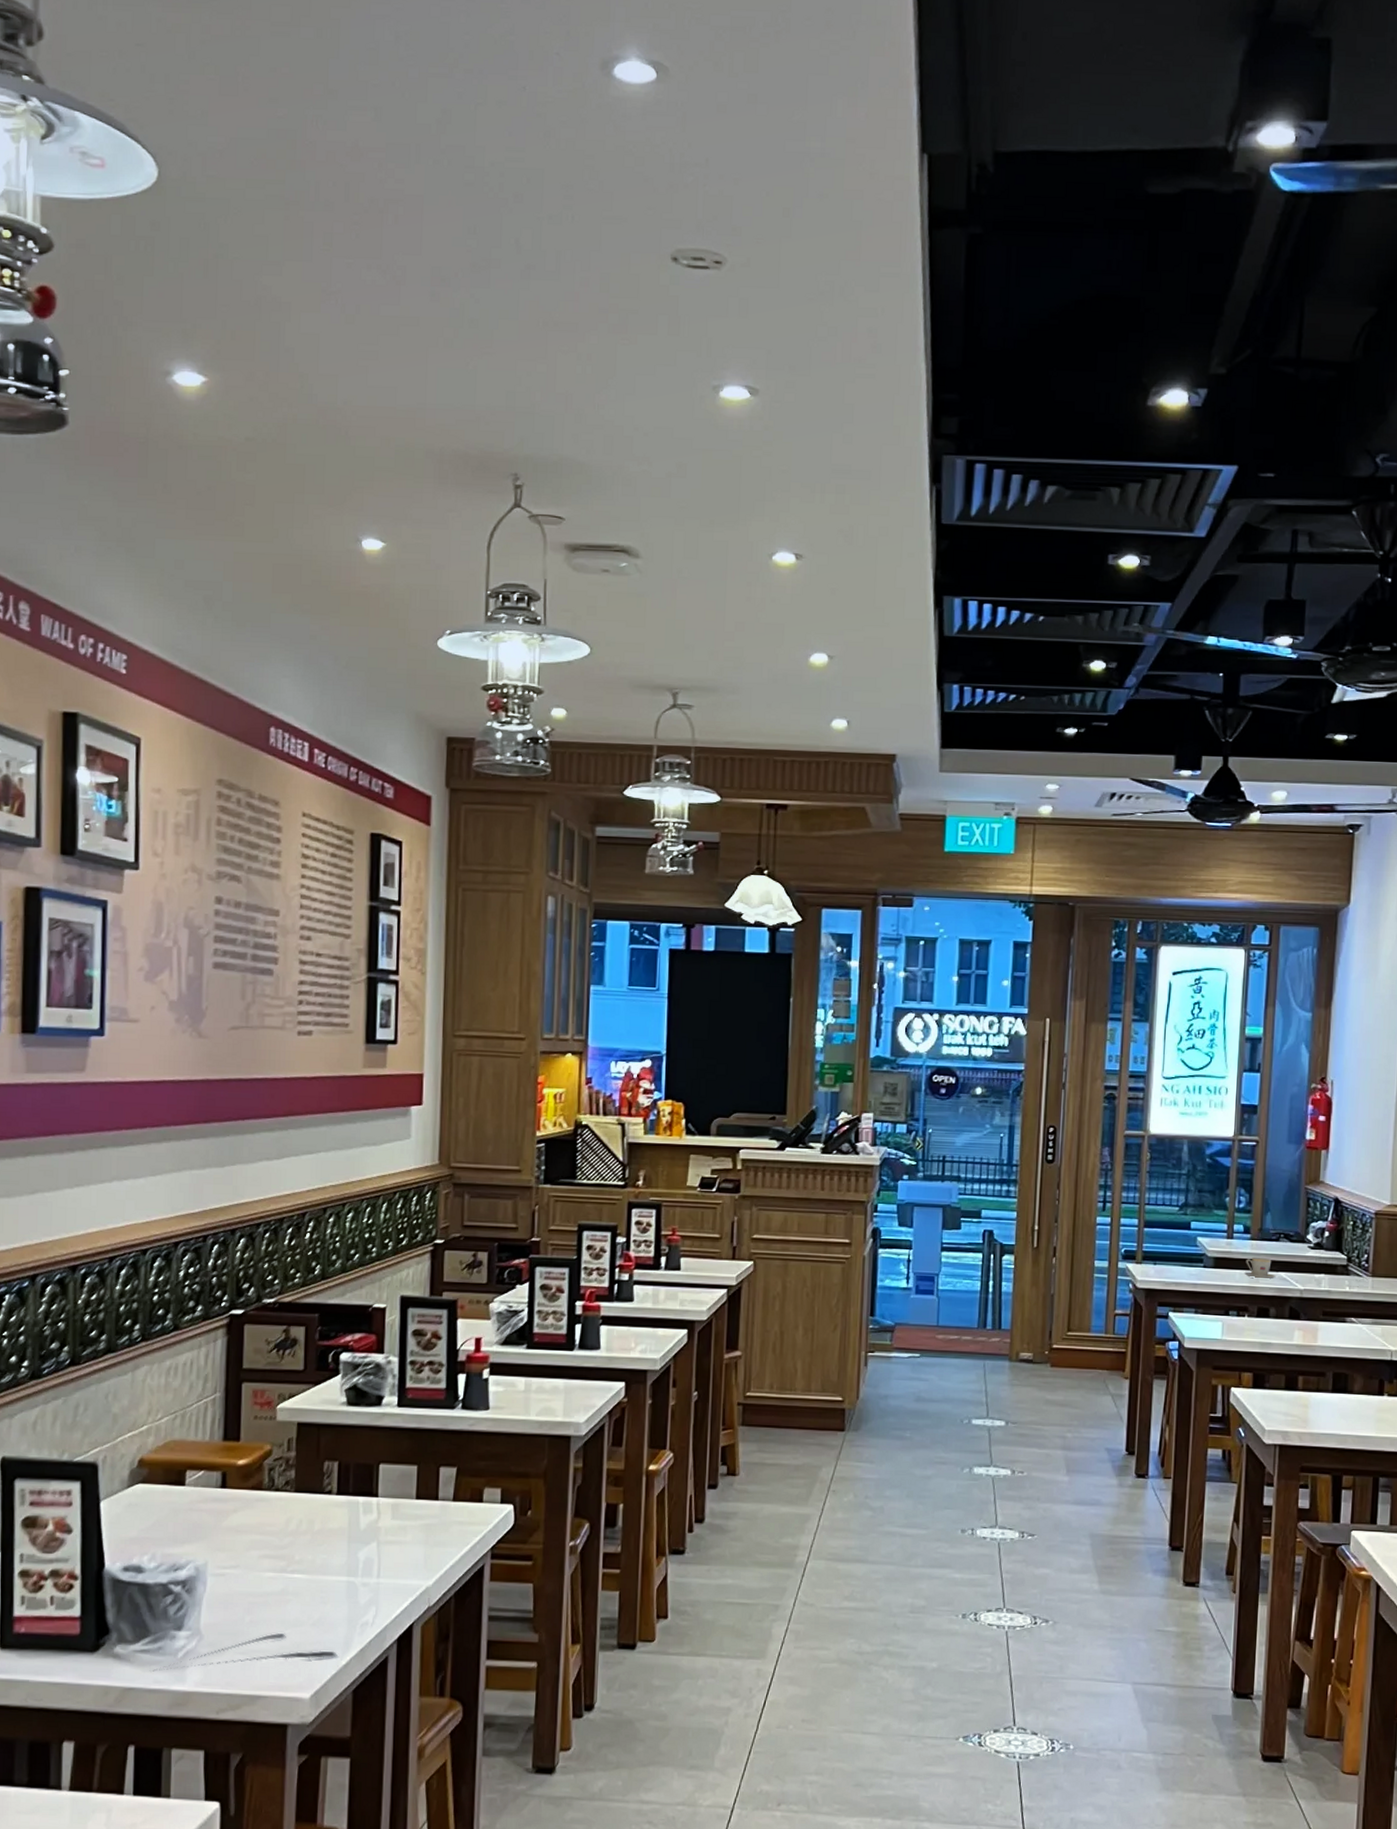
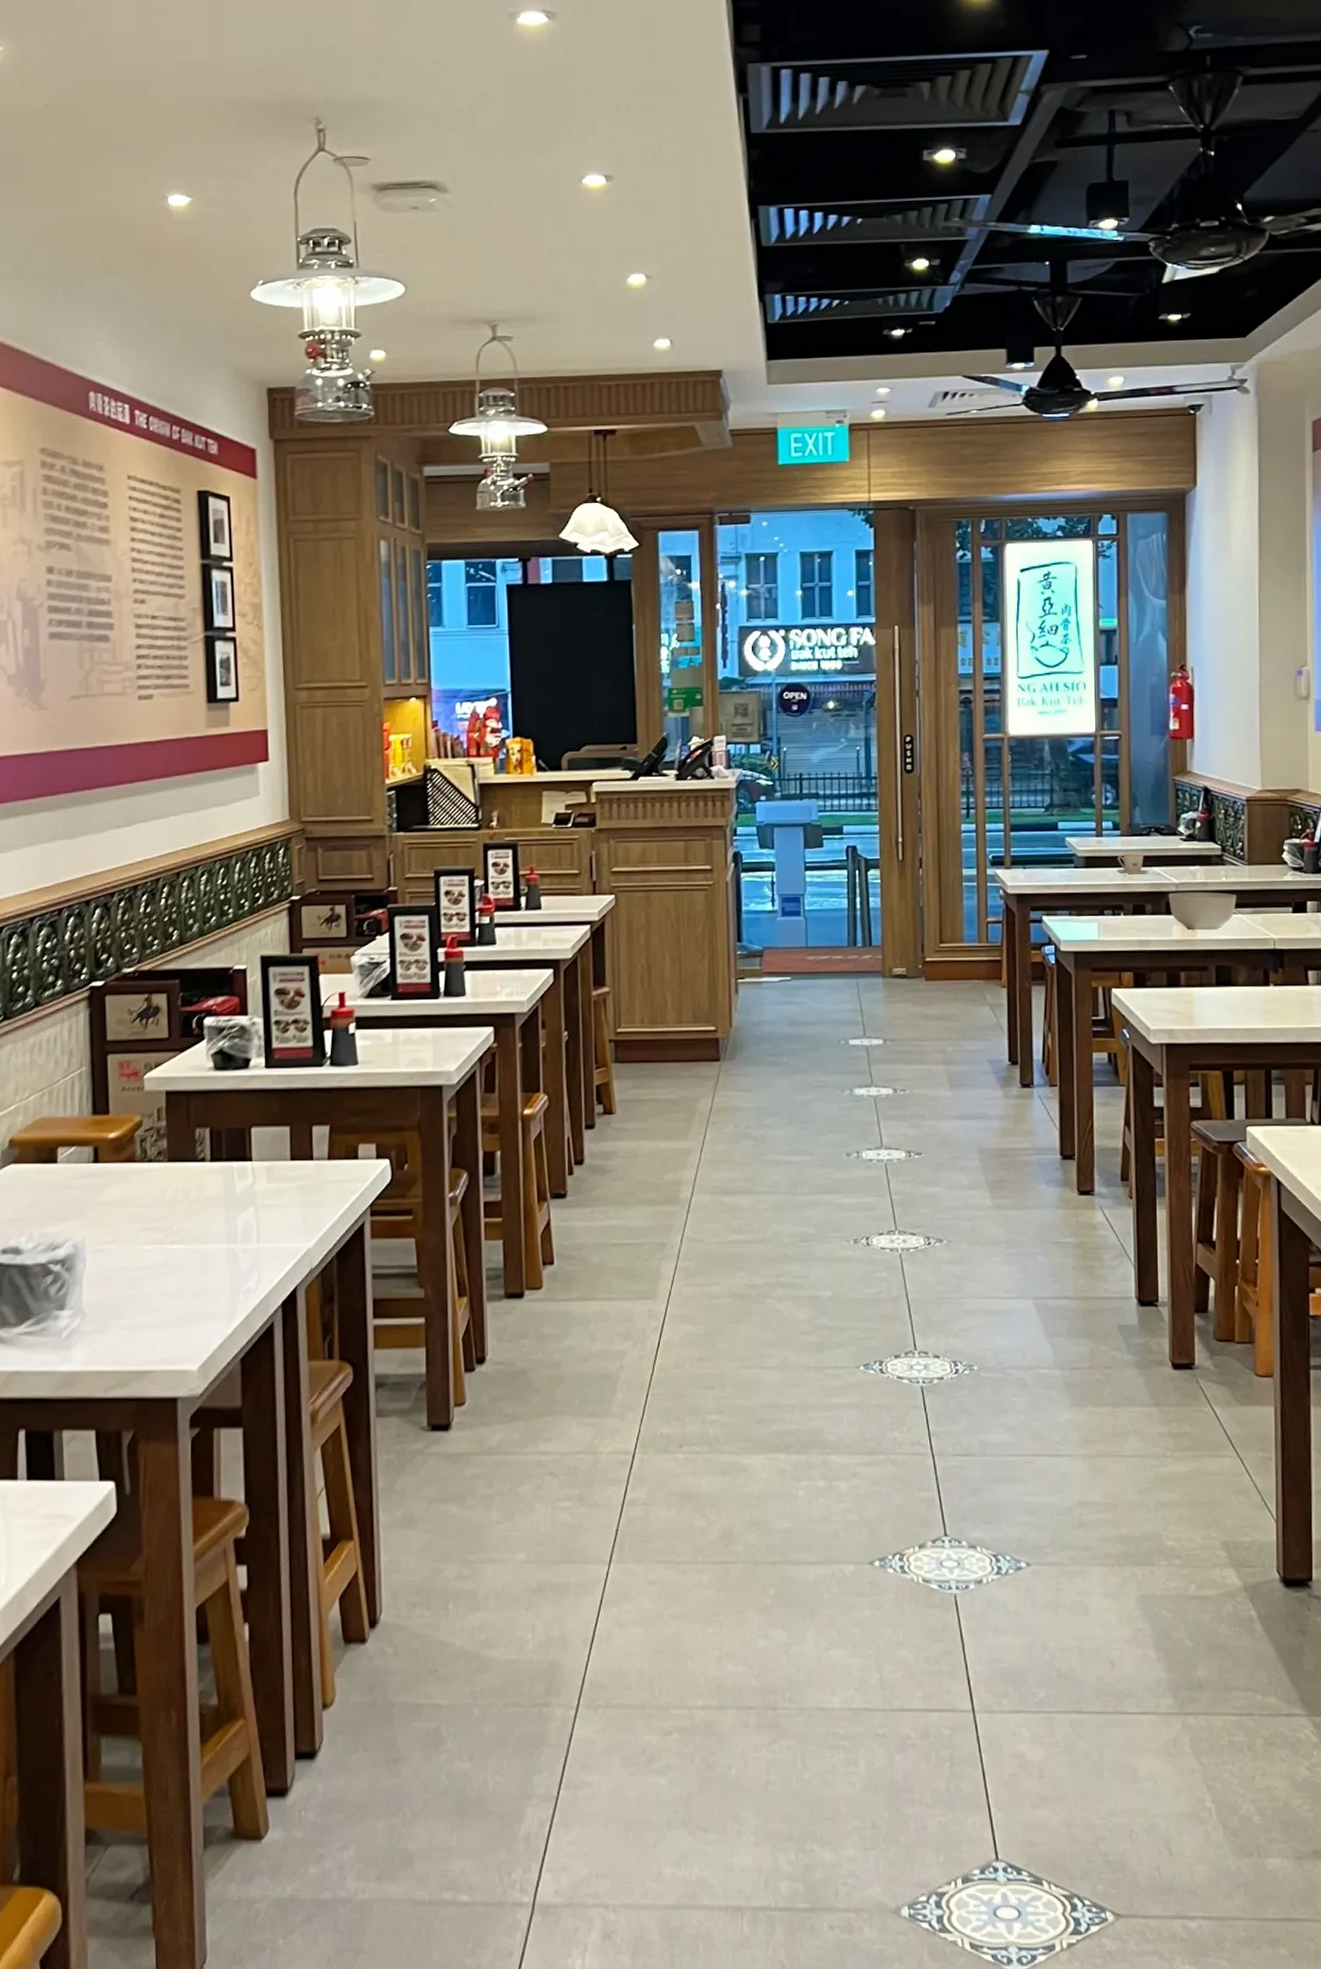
chopsticks: present [153,1633,337,1672] -> none [38,1306,223,1354]
bowl: none [1292,1298,1359,1338] -> present [1168,892,1237,931]

